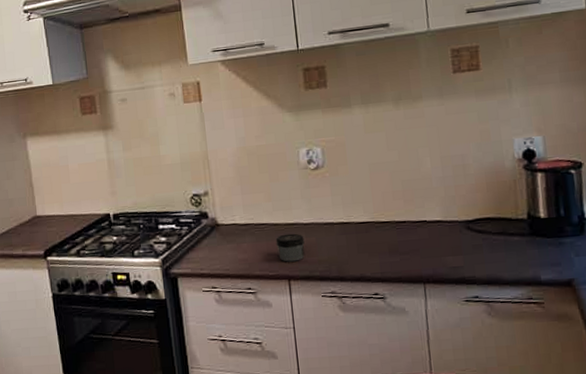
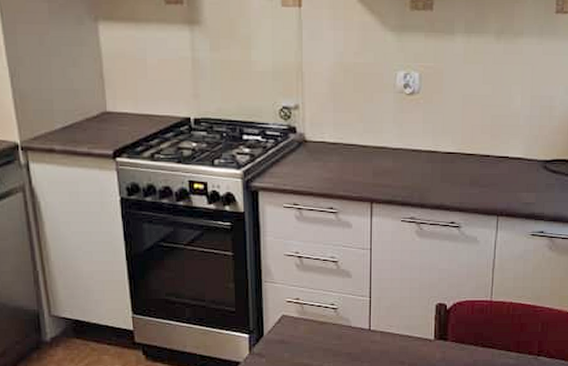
jar: present [275,233,305,262] -> none [363,157,391,185]

